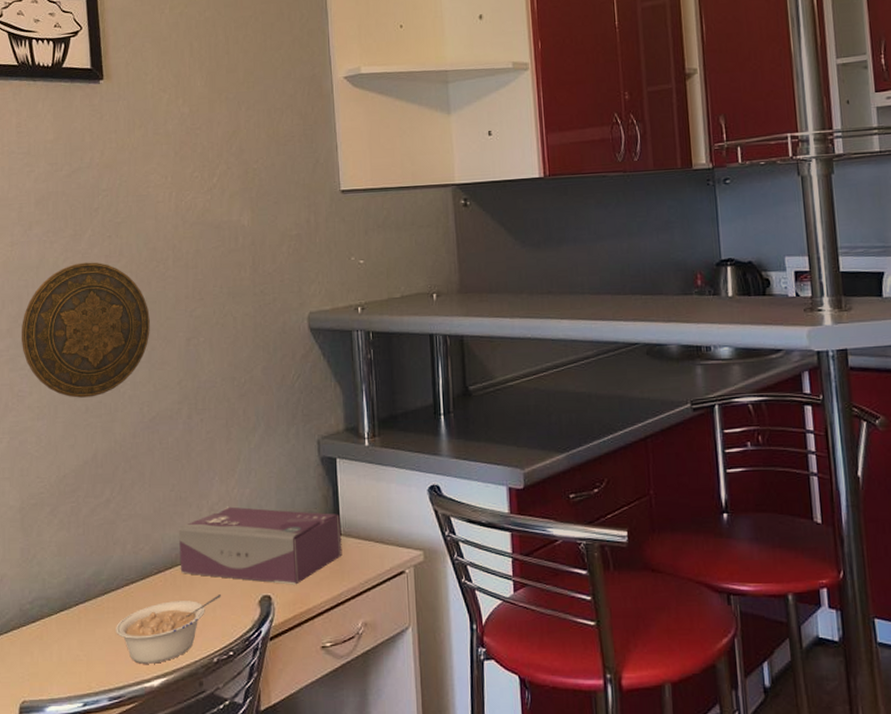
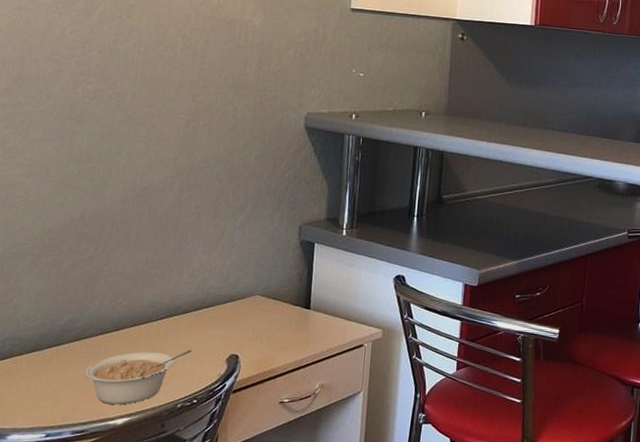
decorative plate: present [21,262,150,398] -> none [18,36,153,162]
tissue box: present [178,506,342,585] -> none [155,274,311,348]

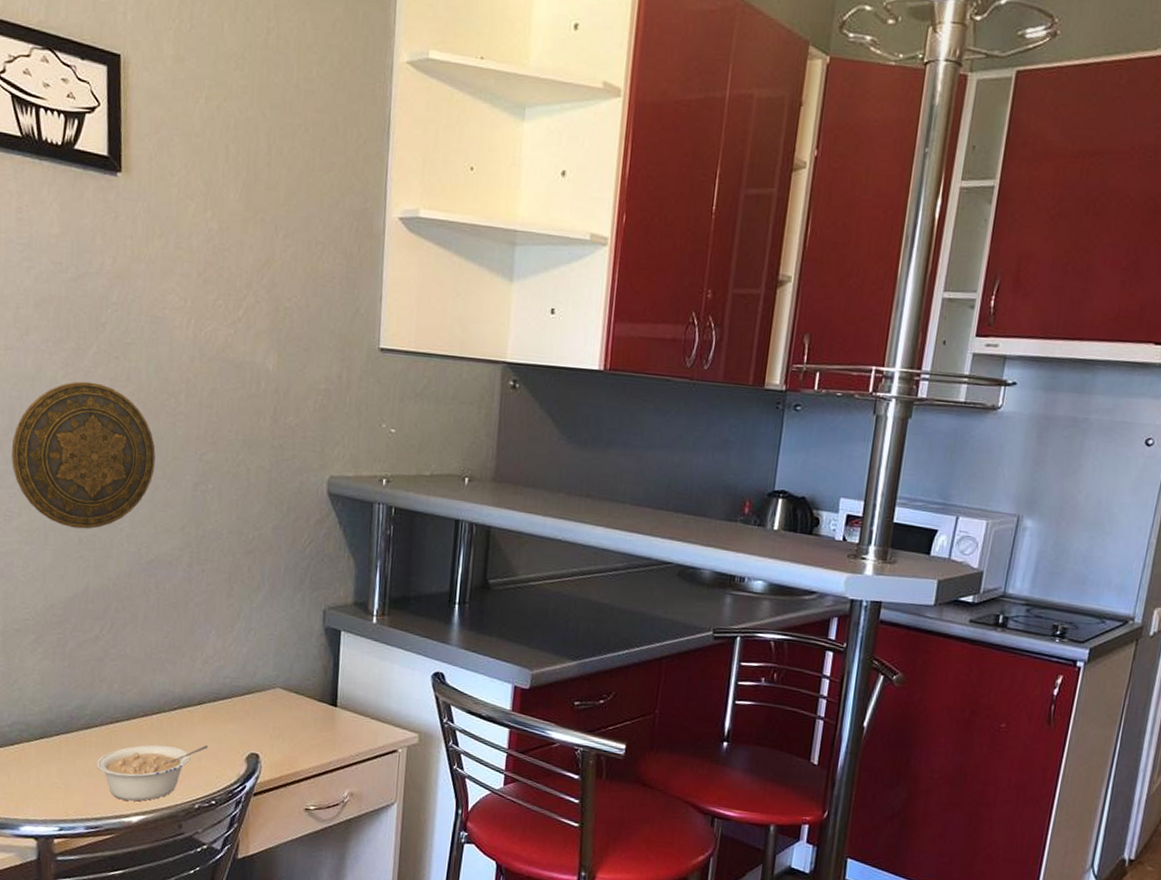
decorative plate: none [18,36,153,162] -> present [11,381,156,529]

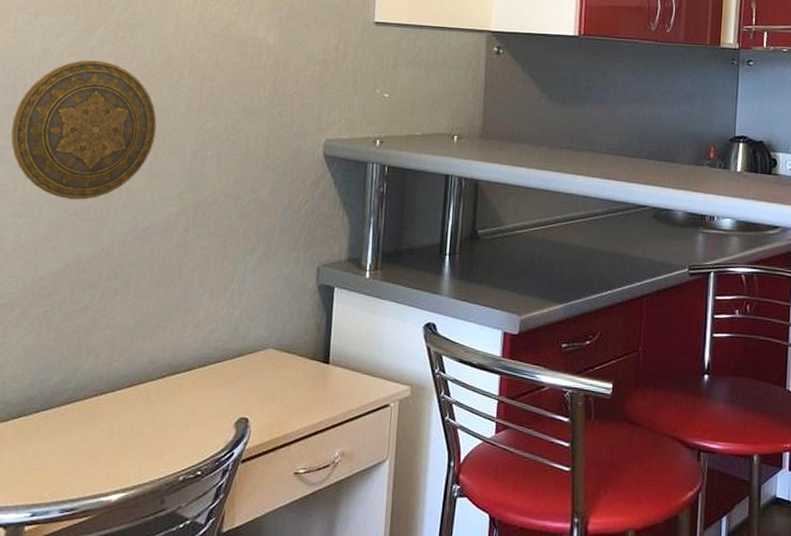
legume: present [96,745,209,802] -> none [76,413,197,478]

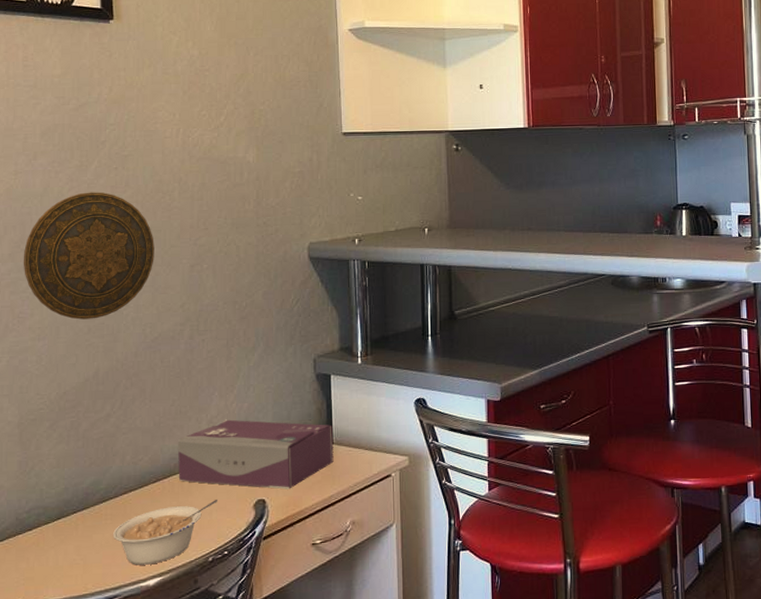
legume: none [76,413,197,478] -> present [112,500,218,565]
tissue box: none [155,325,331,410] -> present [177,419,334,490]

